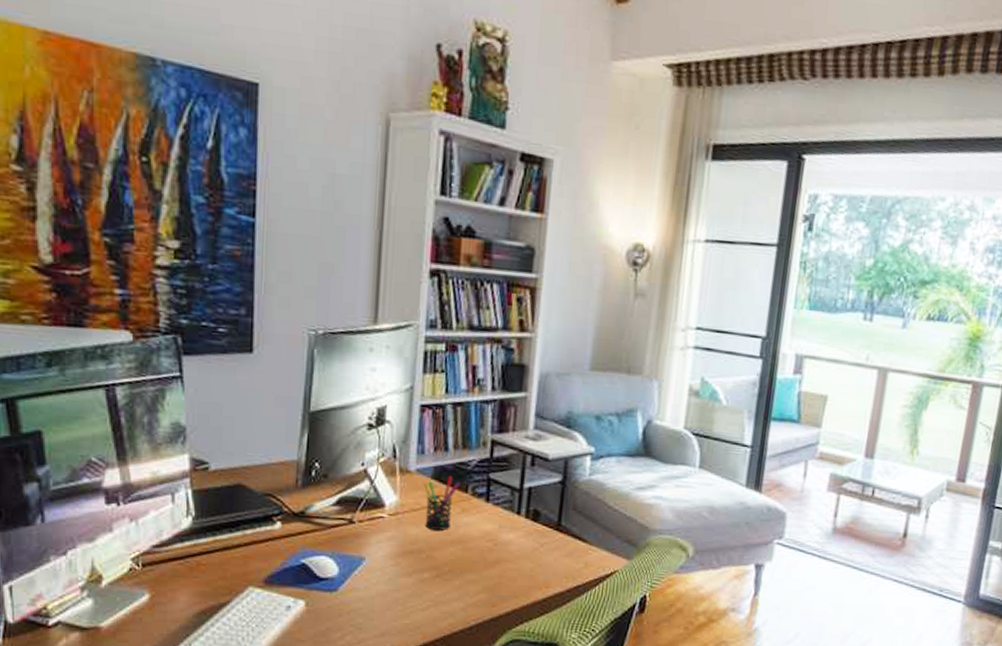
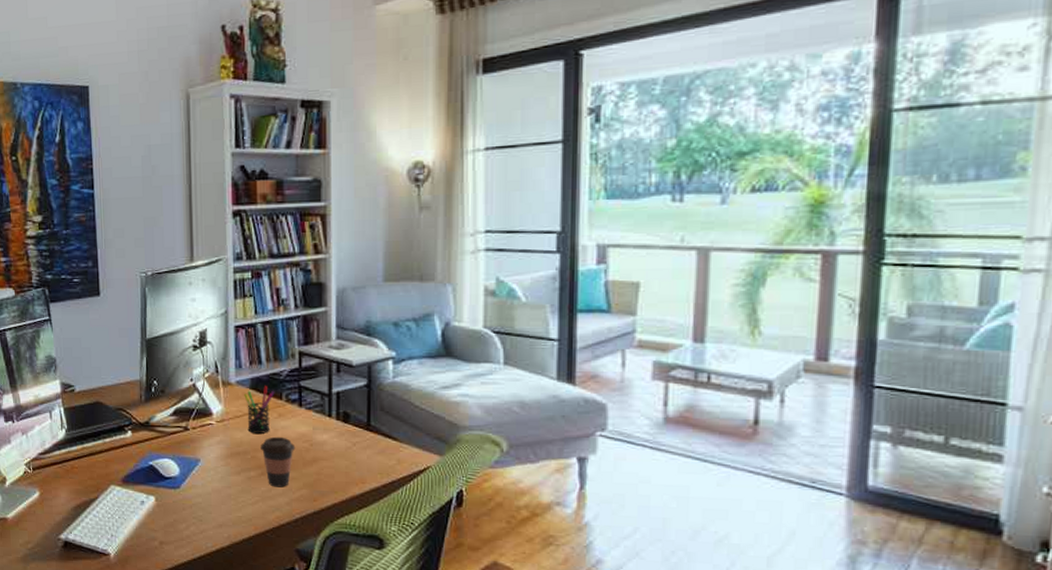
coffee cup: none [438,534,478,591] -> present [261,436,296,488]

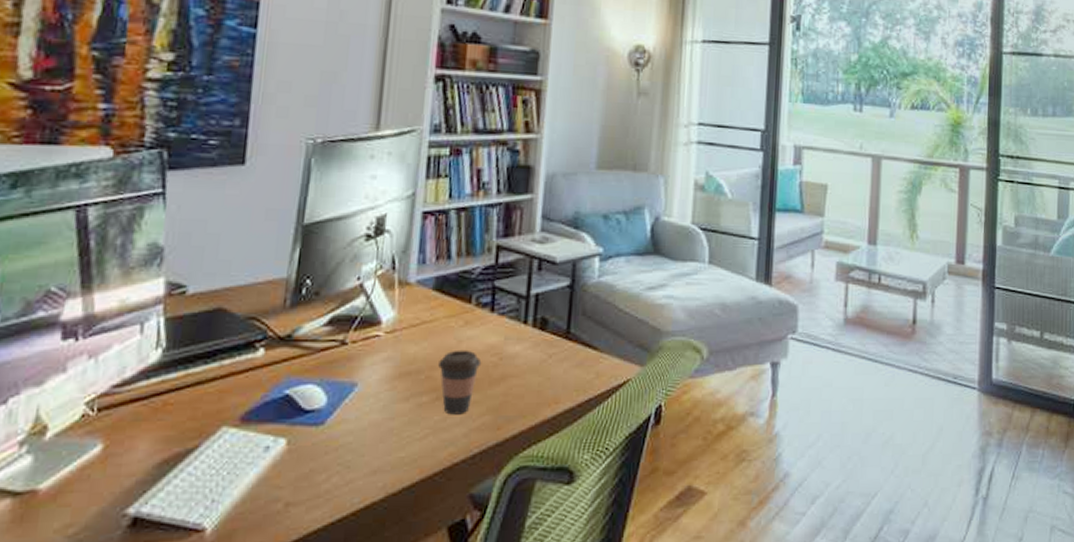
pen holder: present [244,386,275,434] -> none [424,286,464,346]

